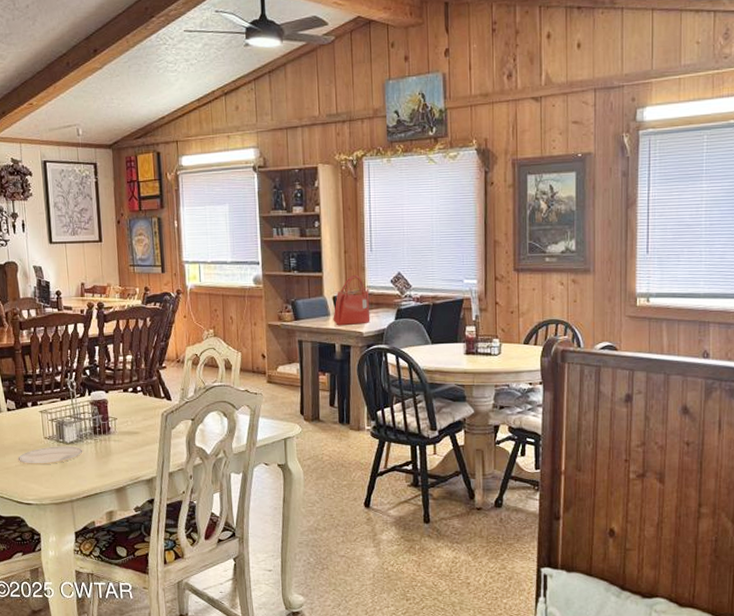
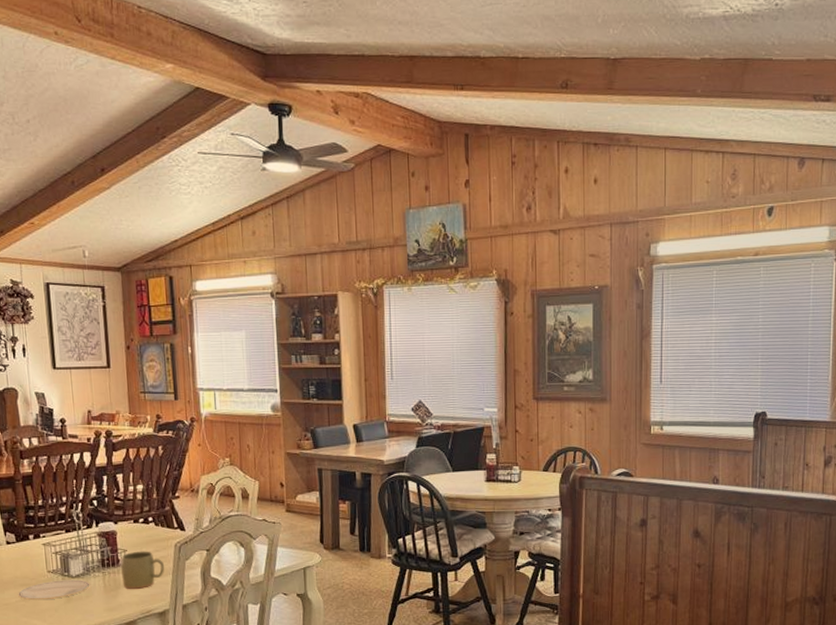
mug: none [111,419,153,456] -> present [121,551,165,589]
handbag: present [333,274,371,326] -> none [353,402,391,454]

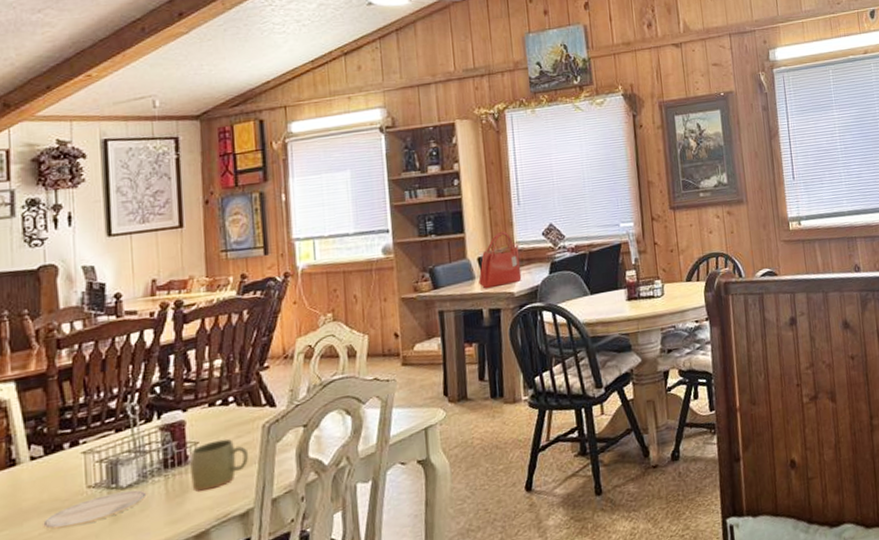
handbag: none [353,402,391,454] -> present [478,231,522,289]

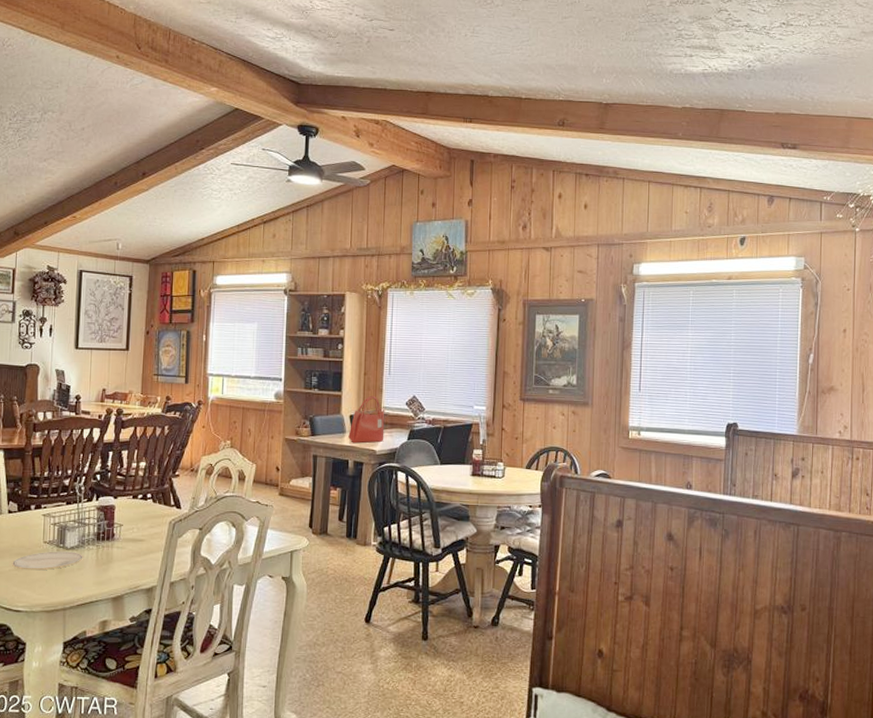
mug: present [190,438,249,491] -> none [115,526,158,564]

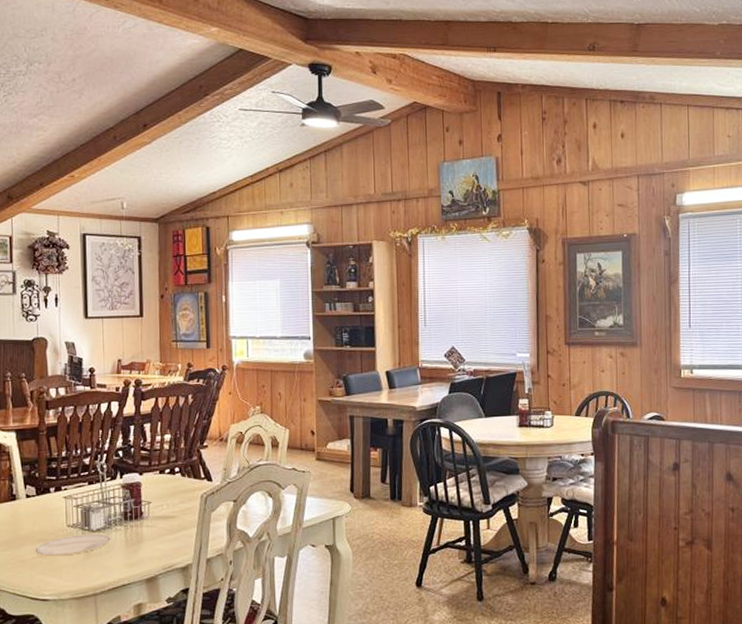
handbag: present [348,395,385,444] -> none [385,349,424,401]

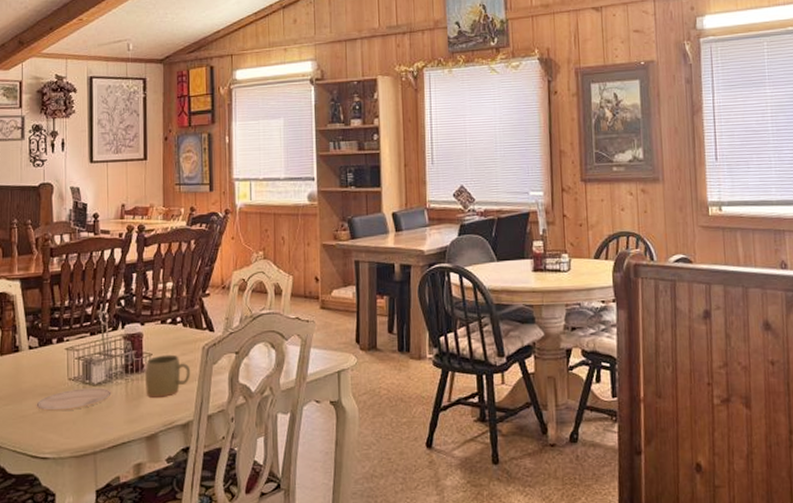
mug: none [144,502,190,543] -> present [145,354,191,398]

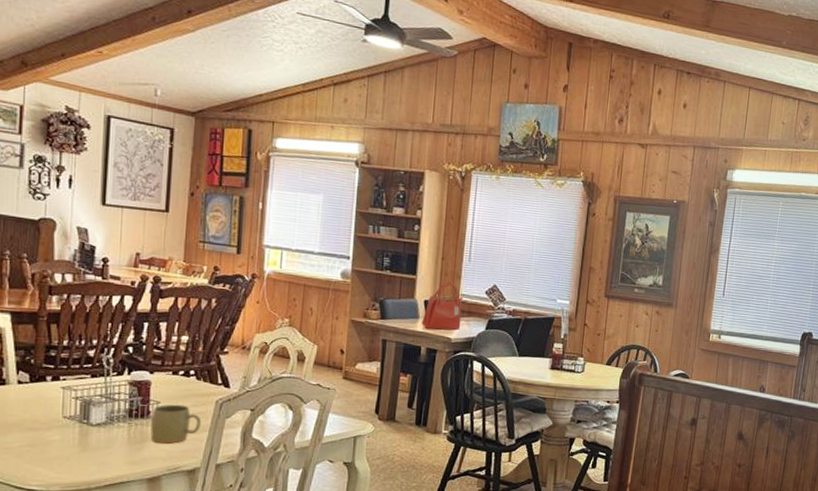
plate: present [36,388,112,412] -> none [23,427,112,448]
handbag: none [392,188,432,244] -> present [422,281,462,331]

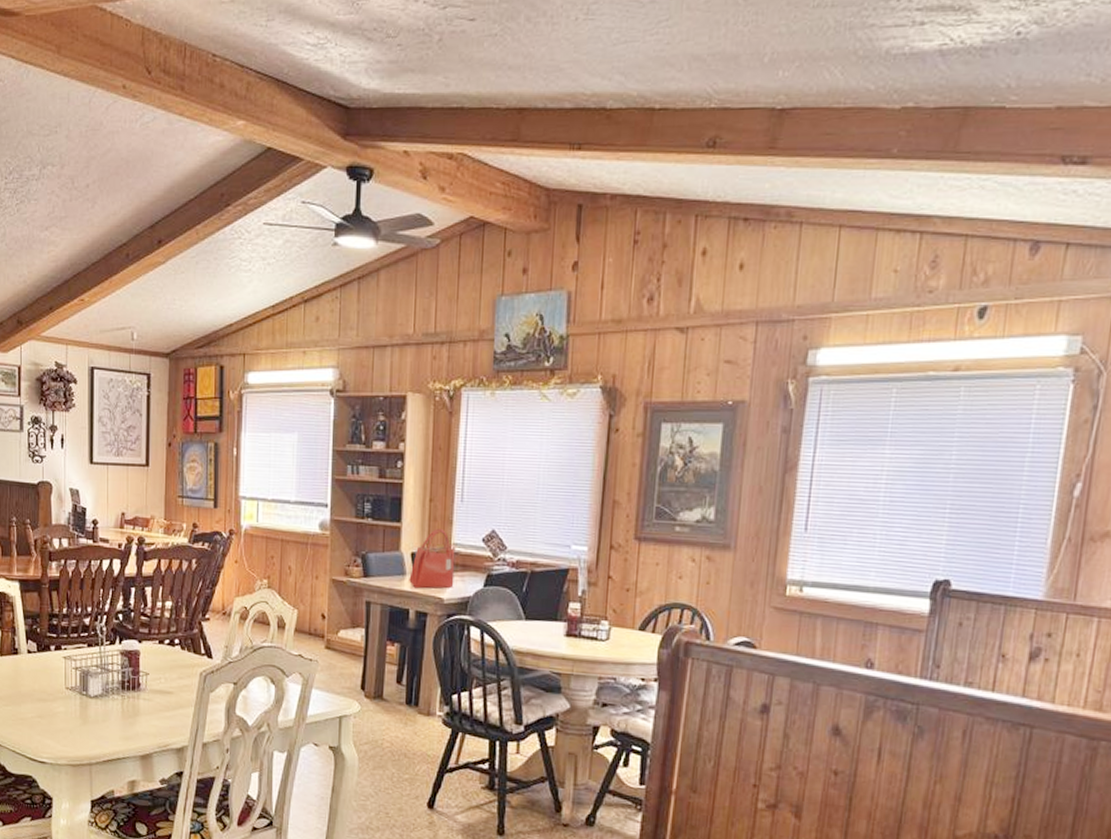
mug: present [150,404,202,444] -> none [141,676,188,719]

